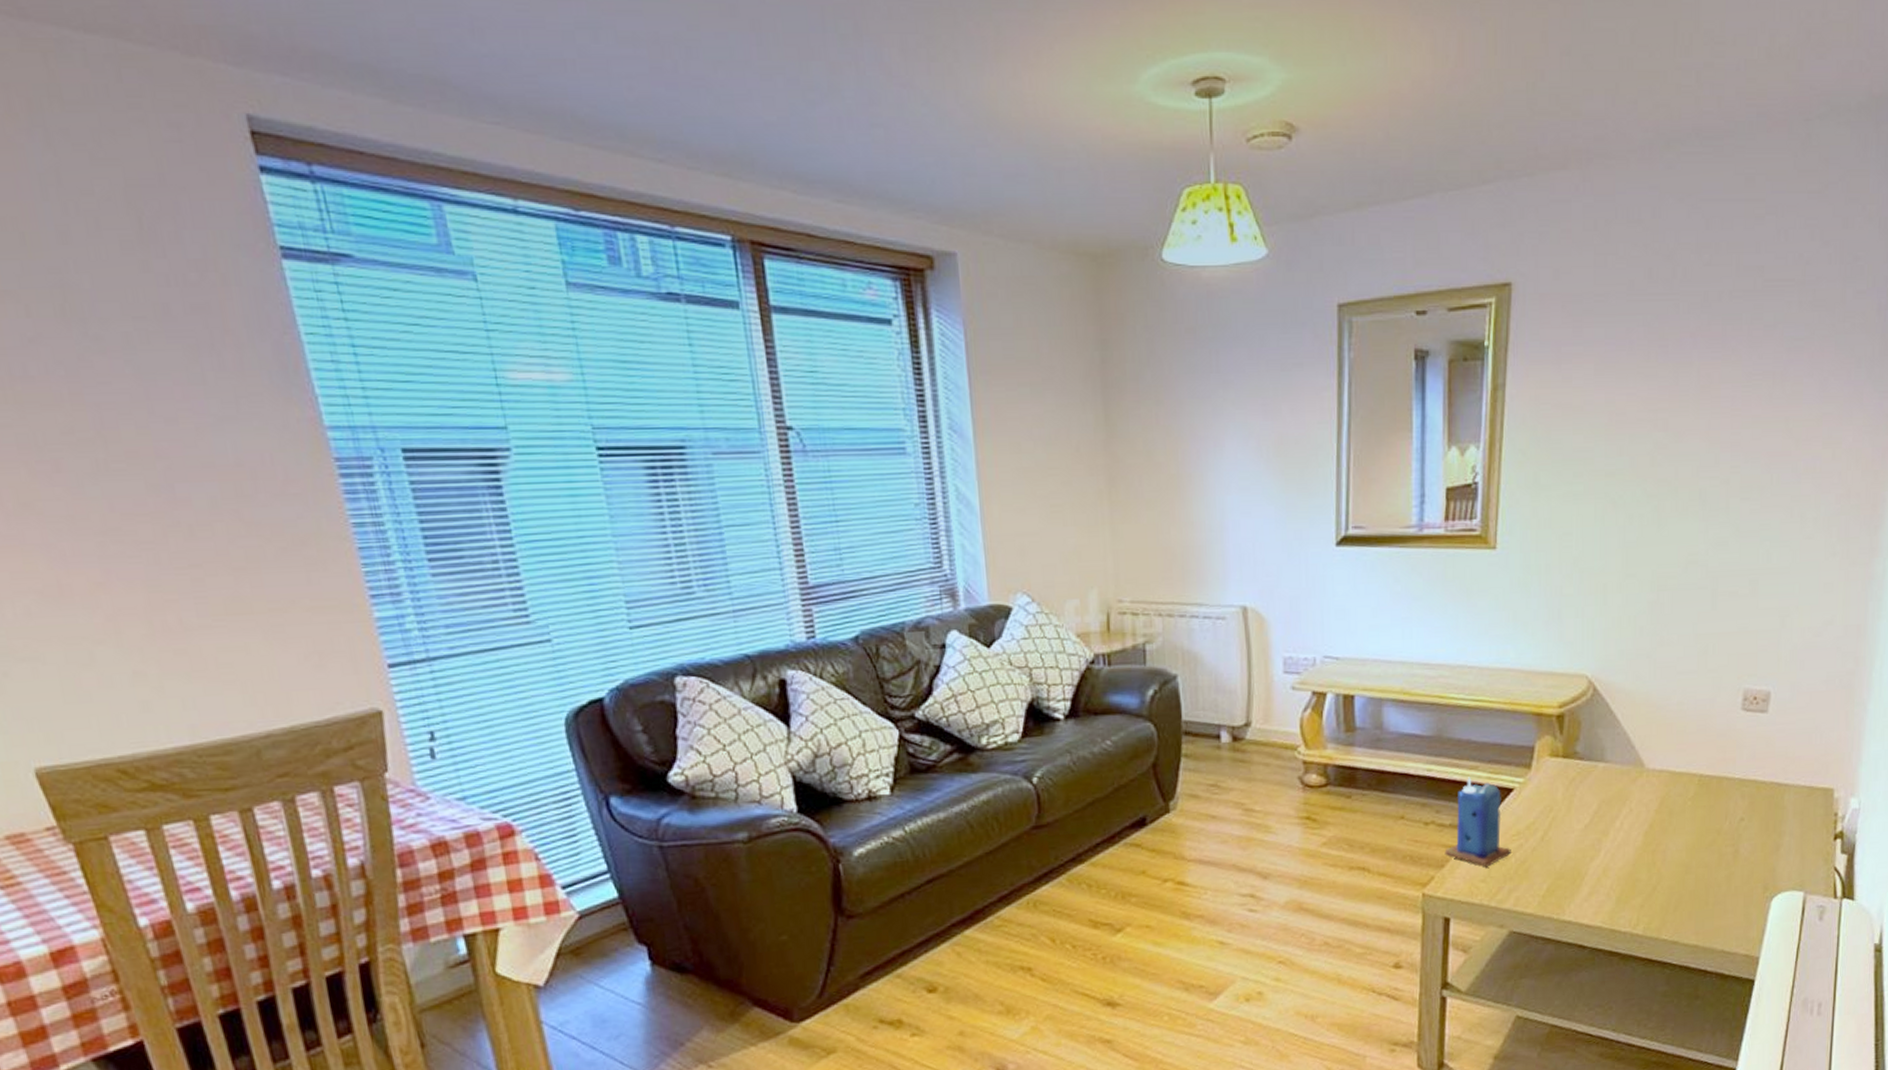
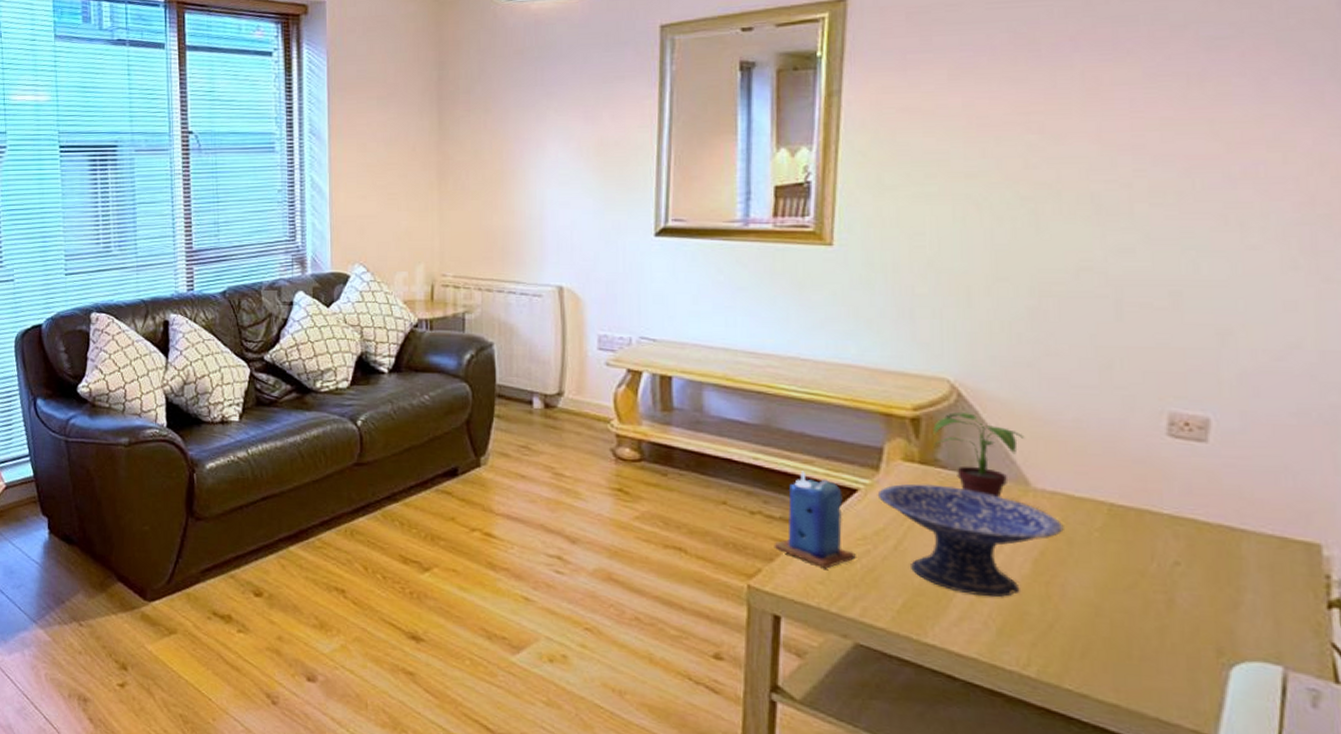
decorative bowl: none [1529,775,1667,871] -> present [877,483,1064,598]
potted plant: none [1574,705,1642,781] -> present [933,412,1025,498]

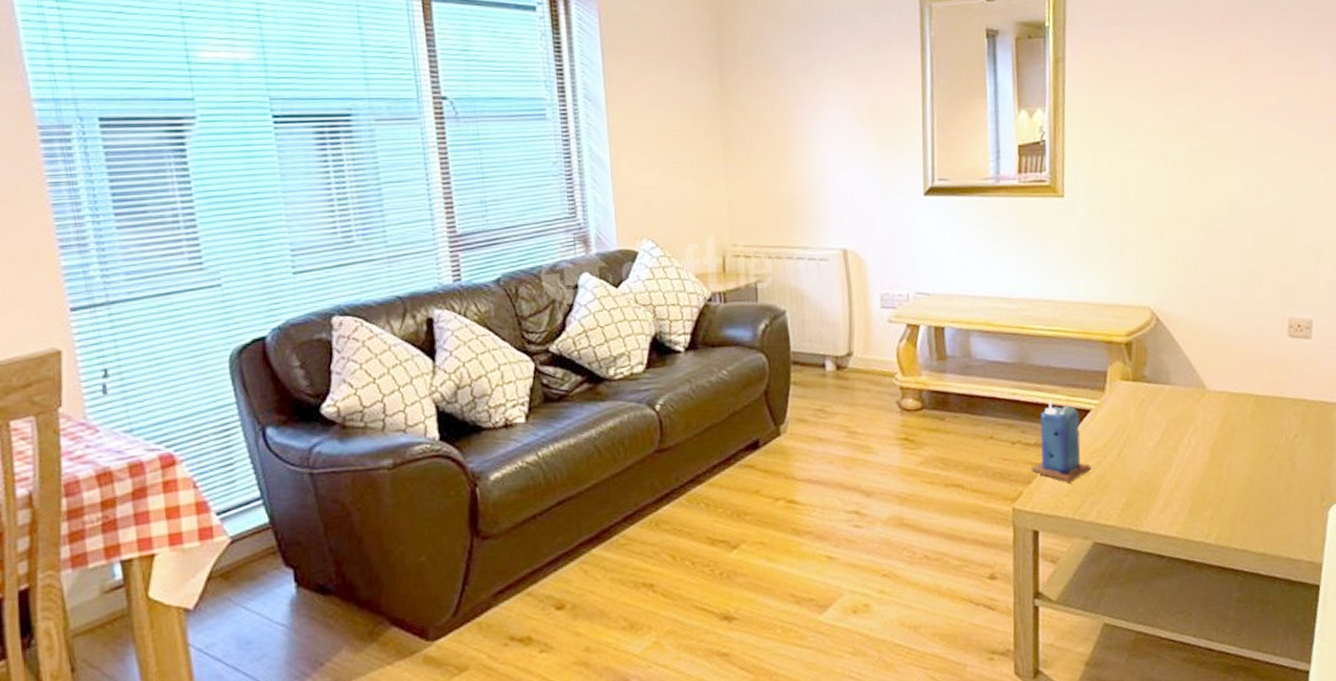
decorative bowl: present [877,483,1064,598] -> none [1104,397,1228,485]
potted plant: present [933,412,1025,498] -> none [1141,334,1201,402]

